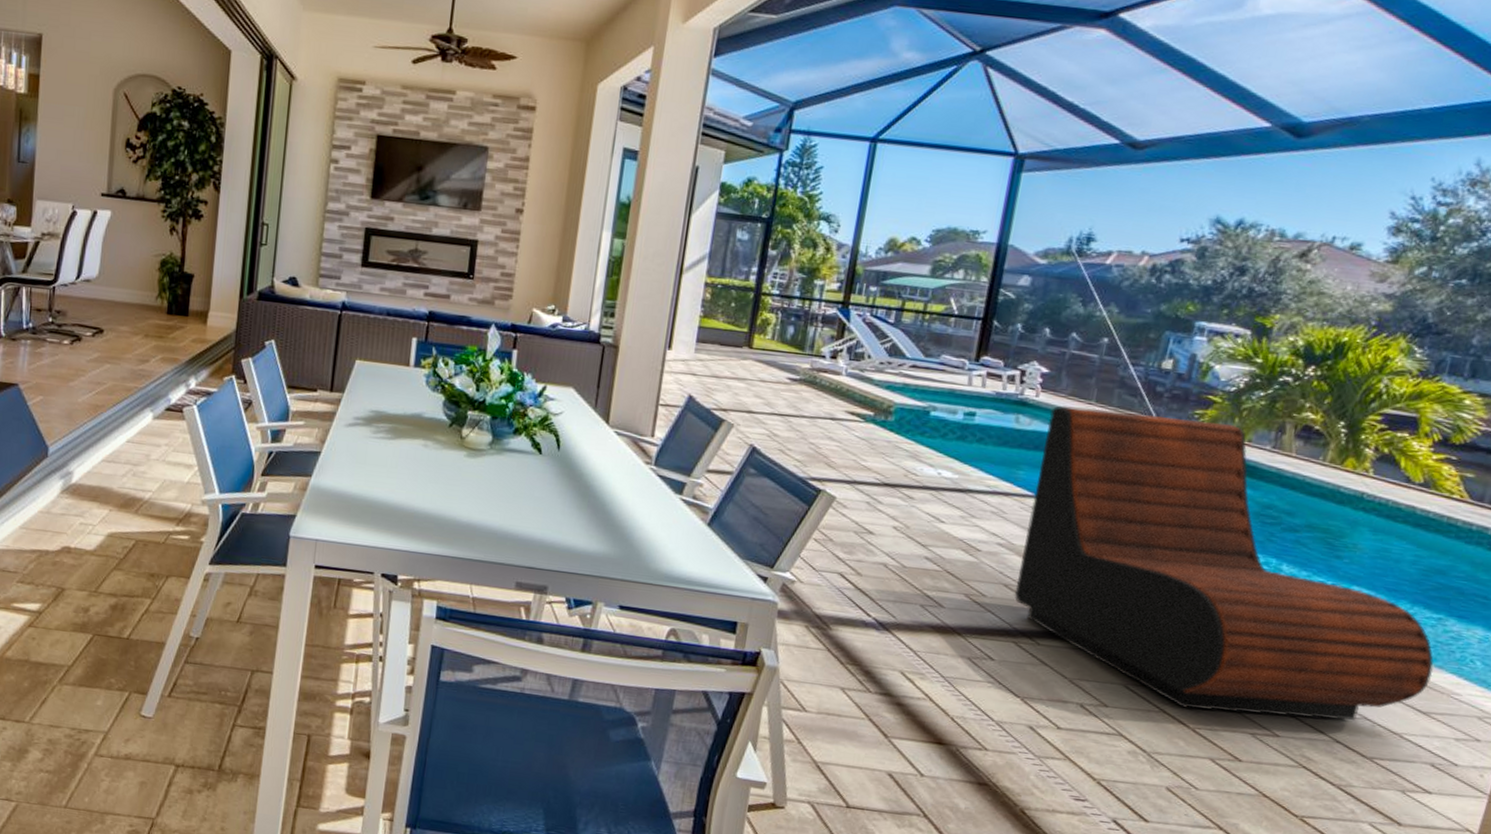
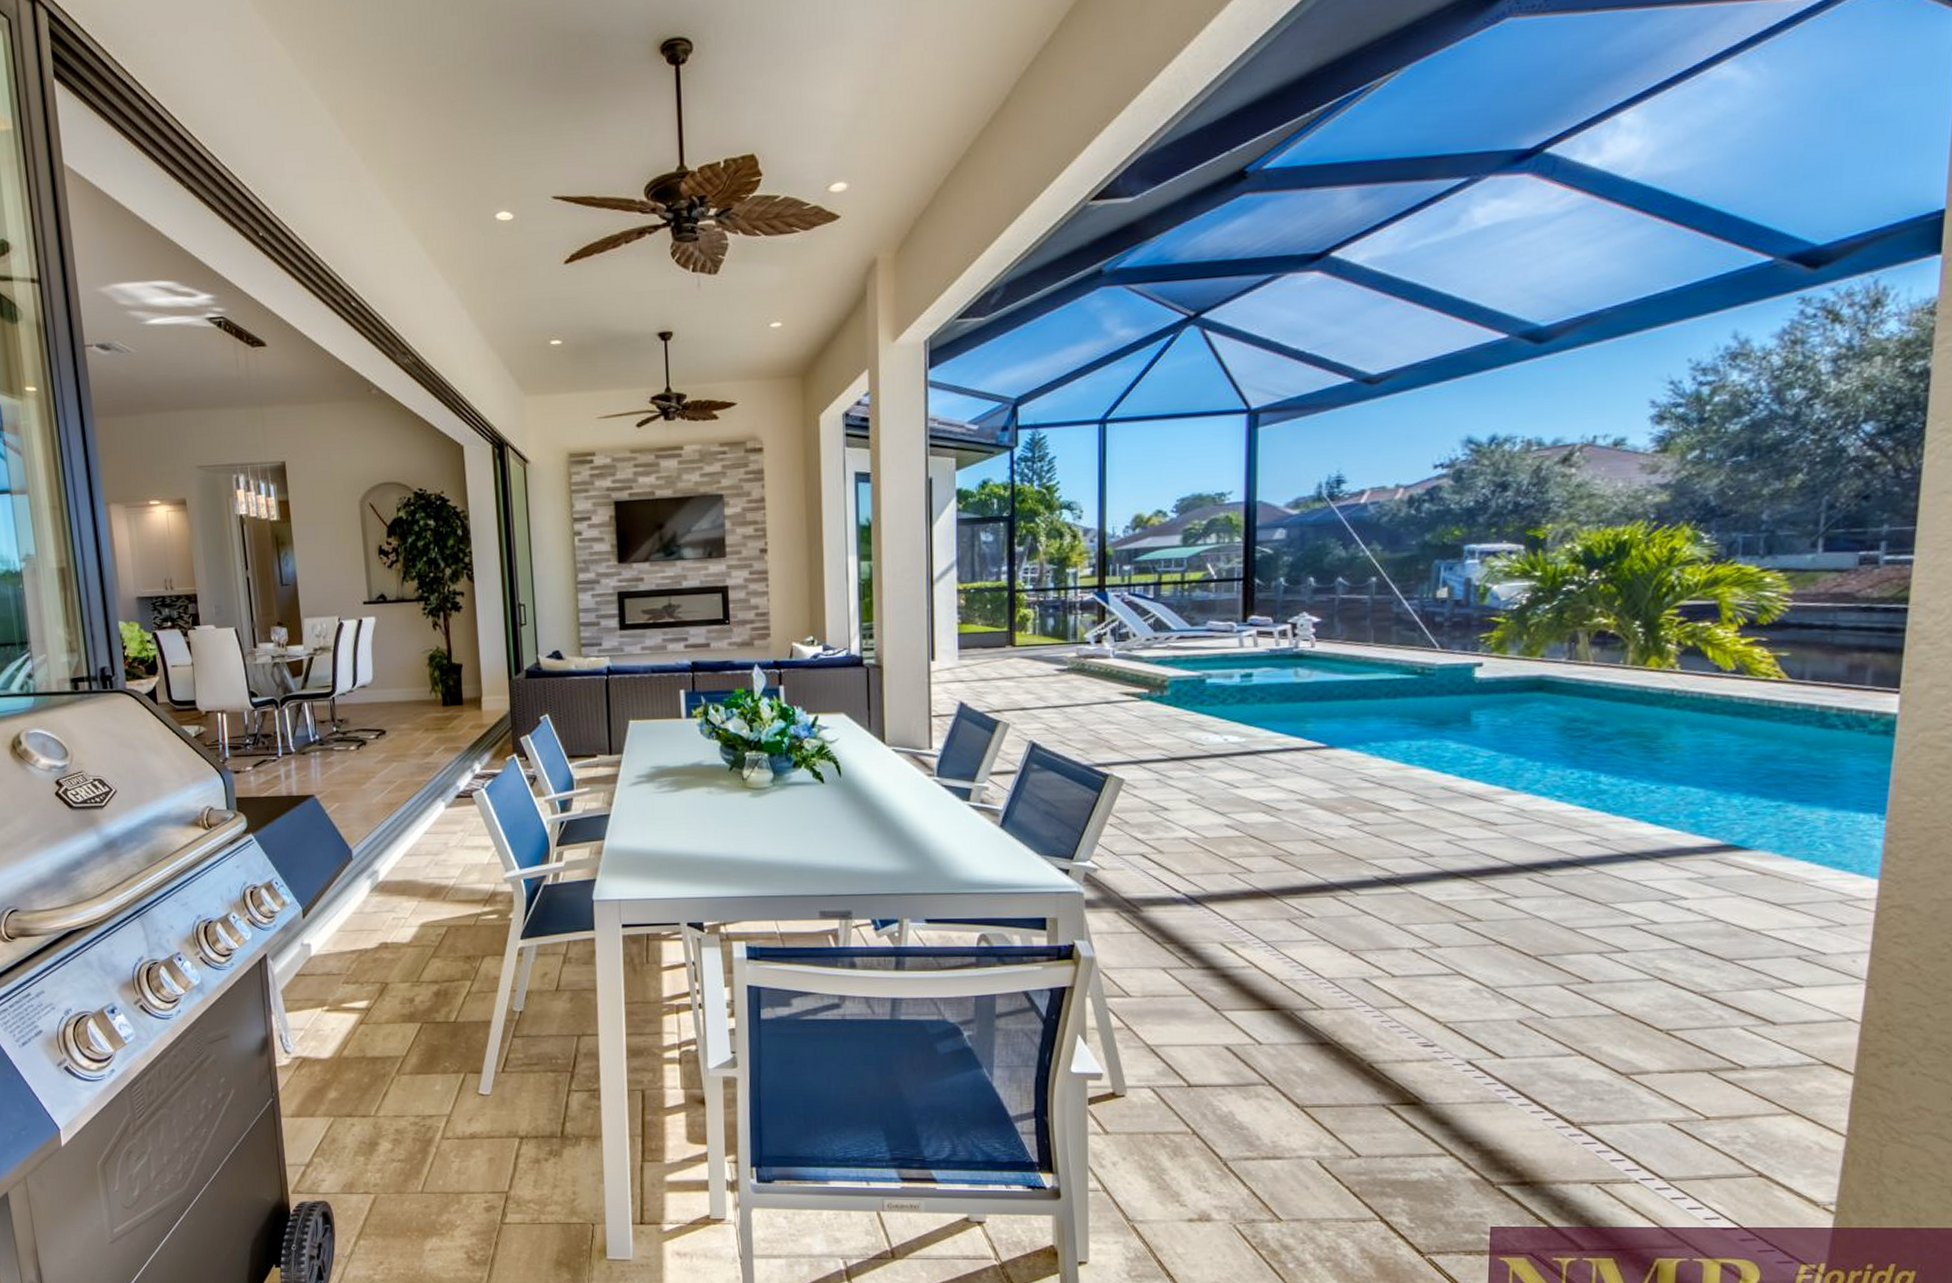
lounge chair: present [1014,405,1434,721] -> none [1323,642,1782,937]

